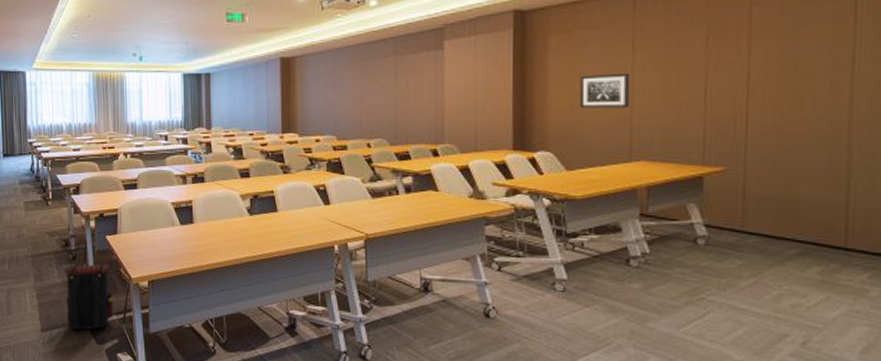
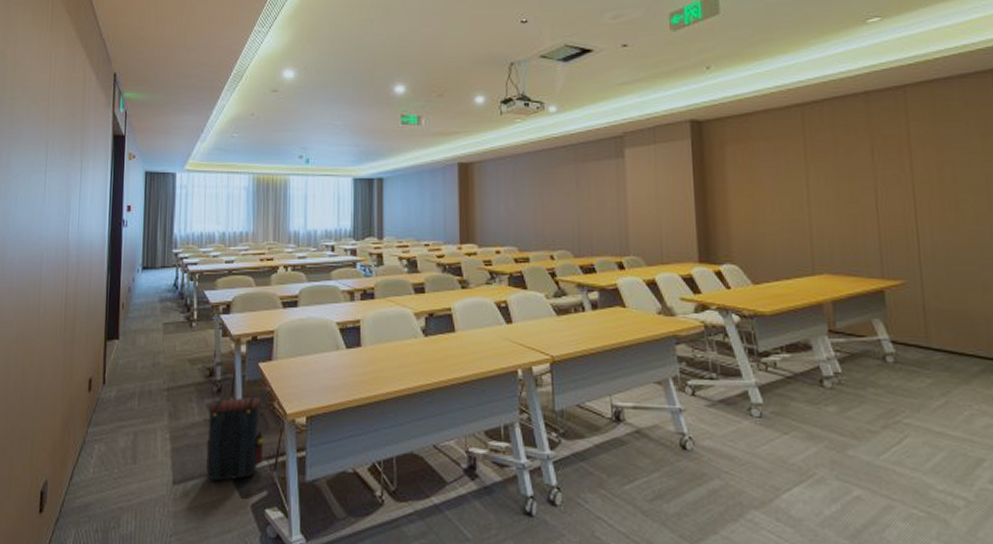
wall art: present [579,73,630,108] -> none [758,184,808,220]

